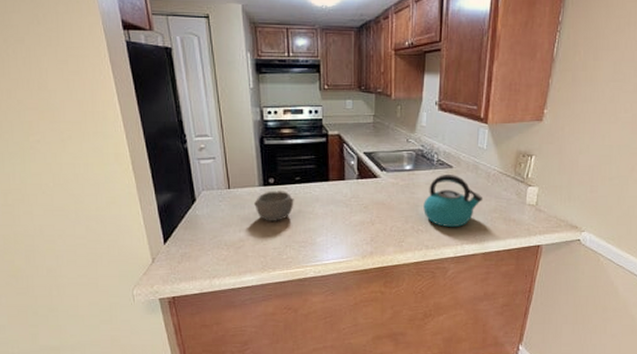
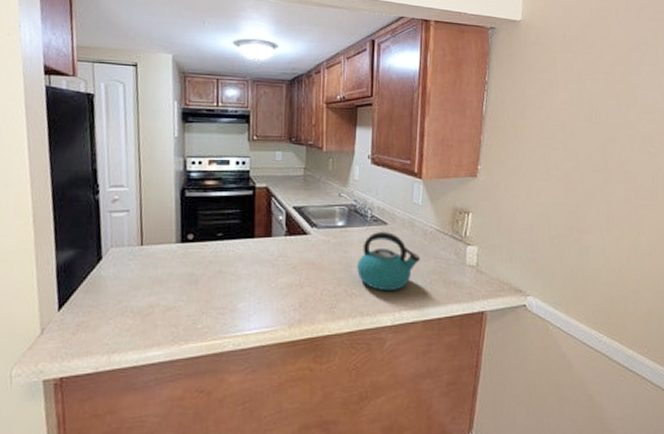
bowl: present [254,191,294,221] -> none [169,248,215,283]

